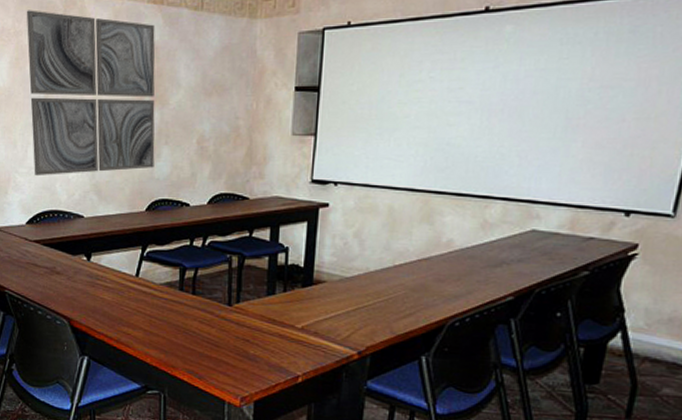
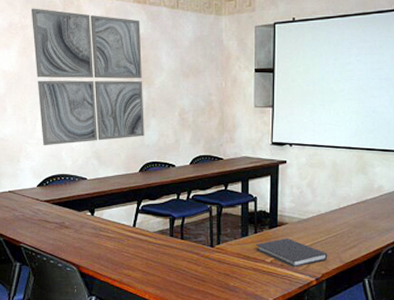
diary: none [284,300,375,337] -> present [256,238,328,267]

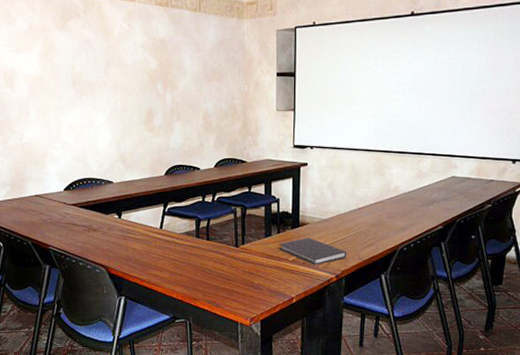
wall art: present [30,8,145,146] -> none [51,10,169,150]

